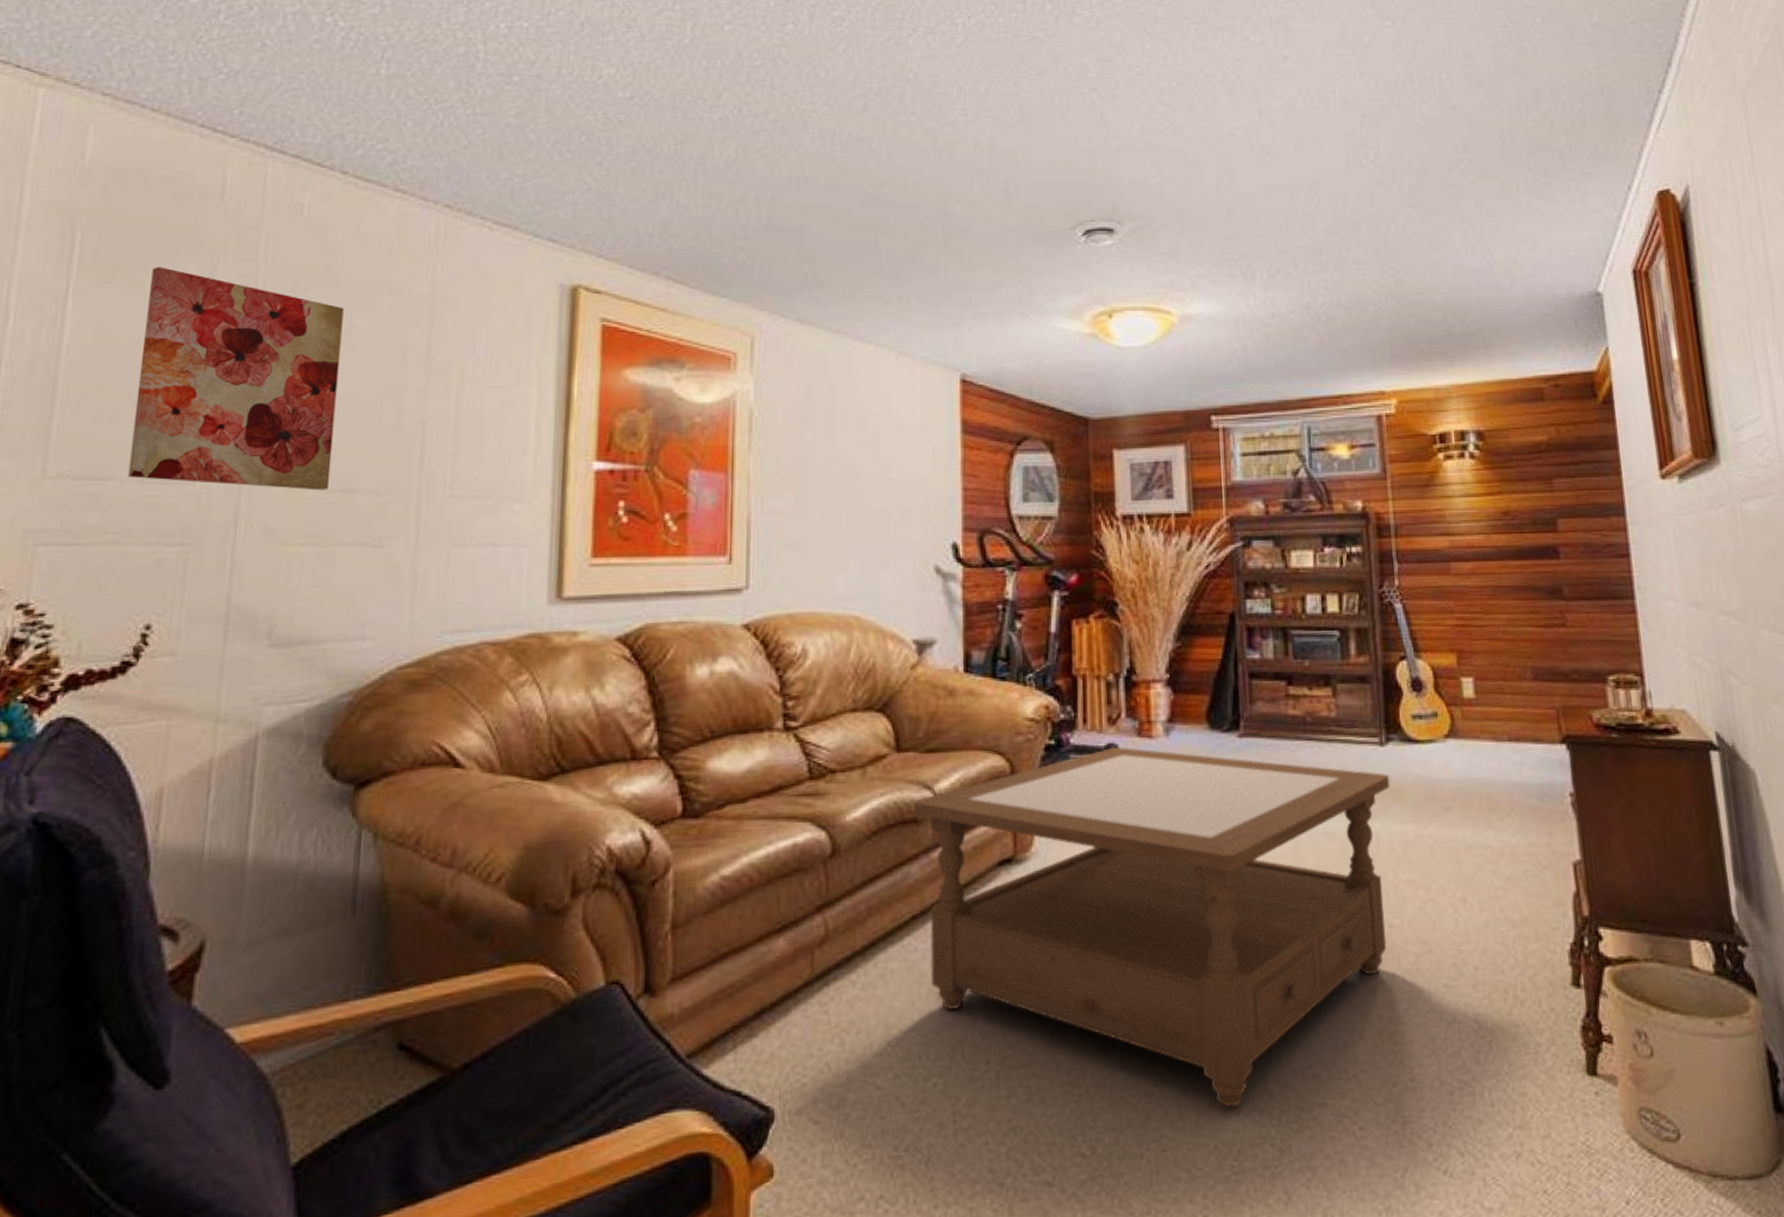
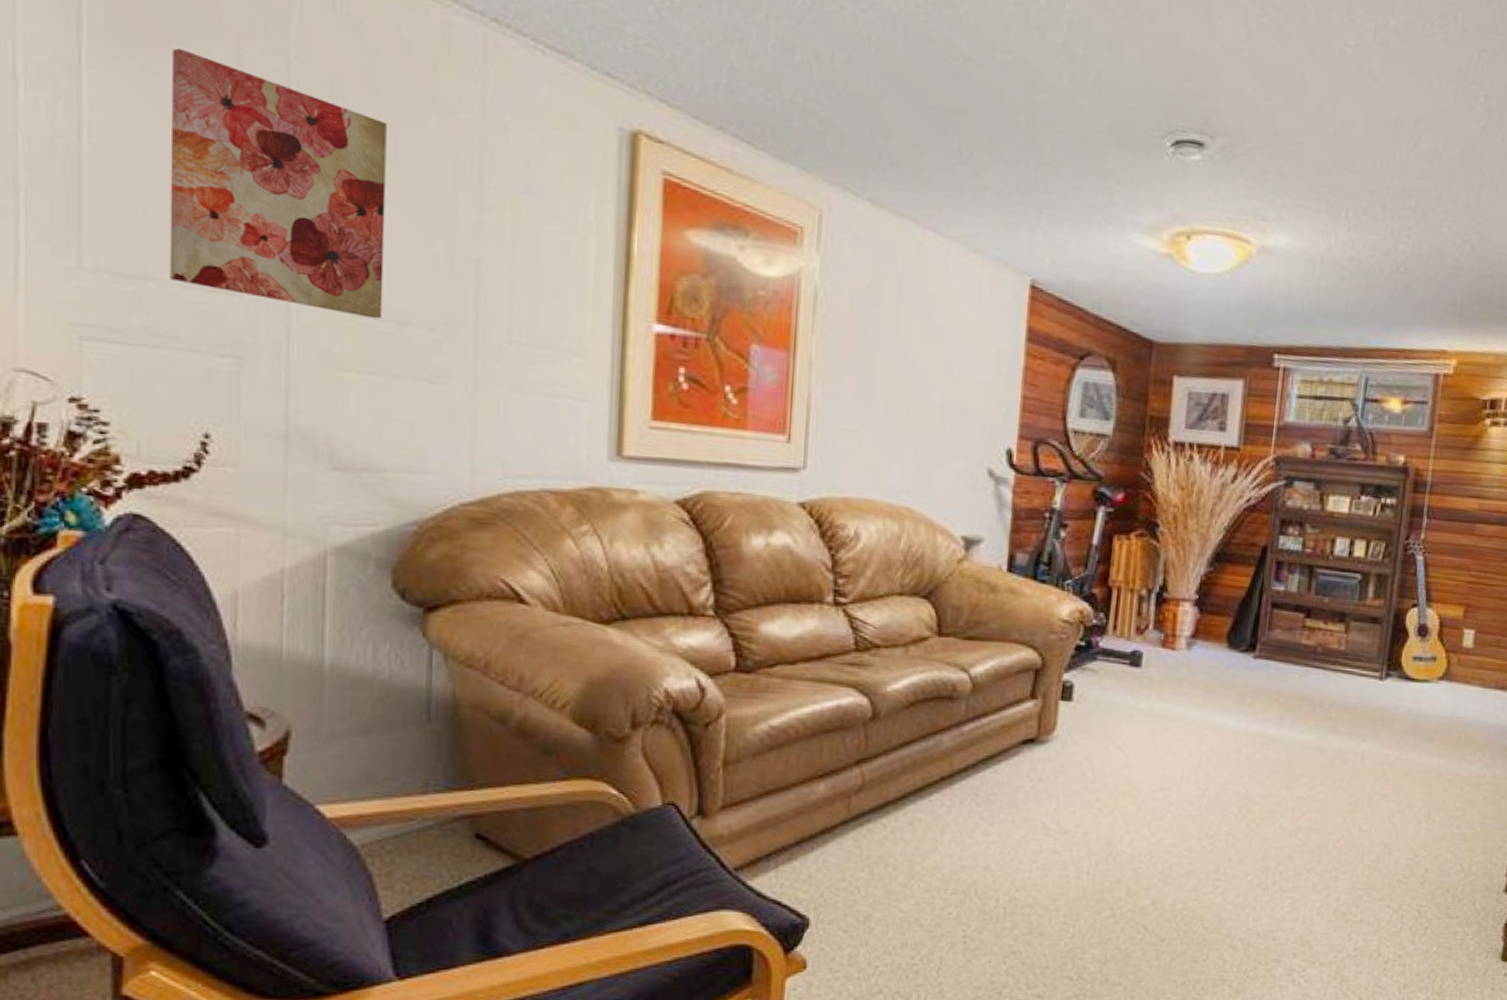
coffee table: present [914,747,1390,1107] -> none [949,654,1383,954]

